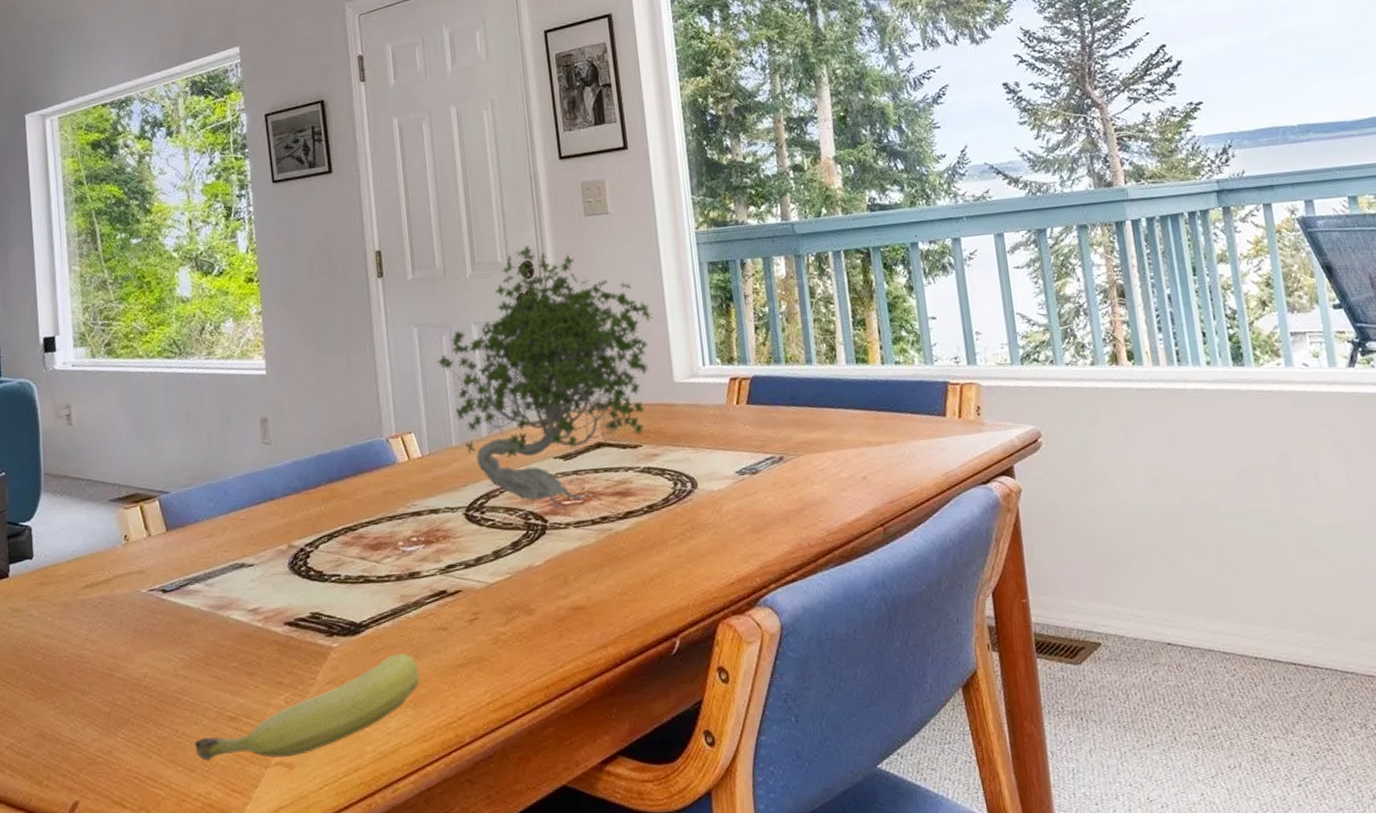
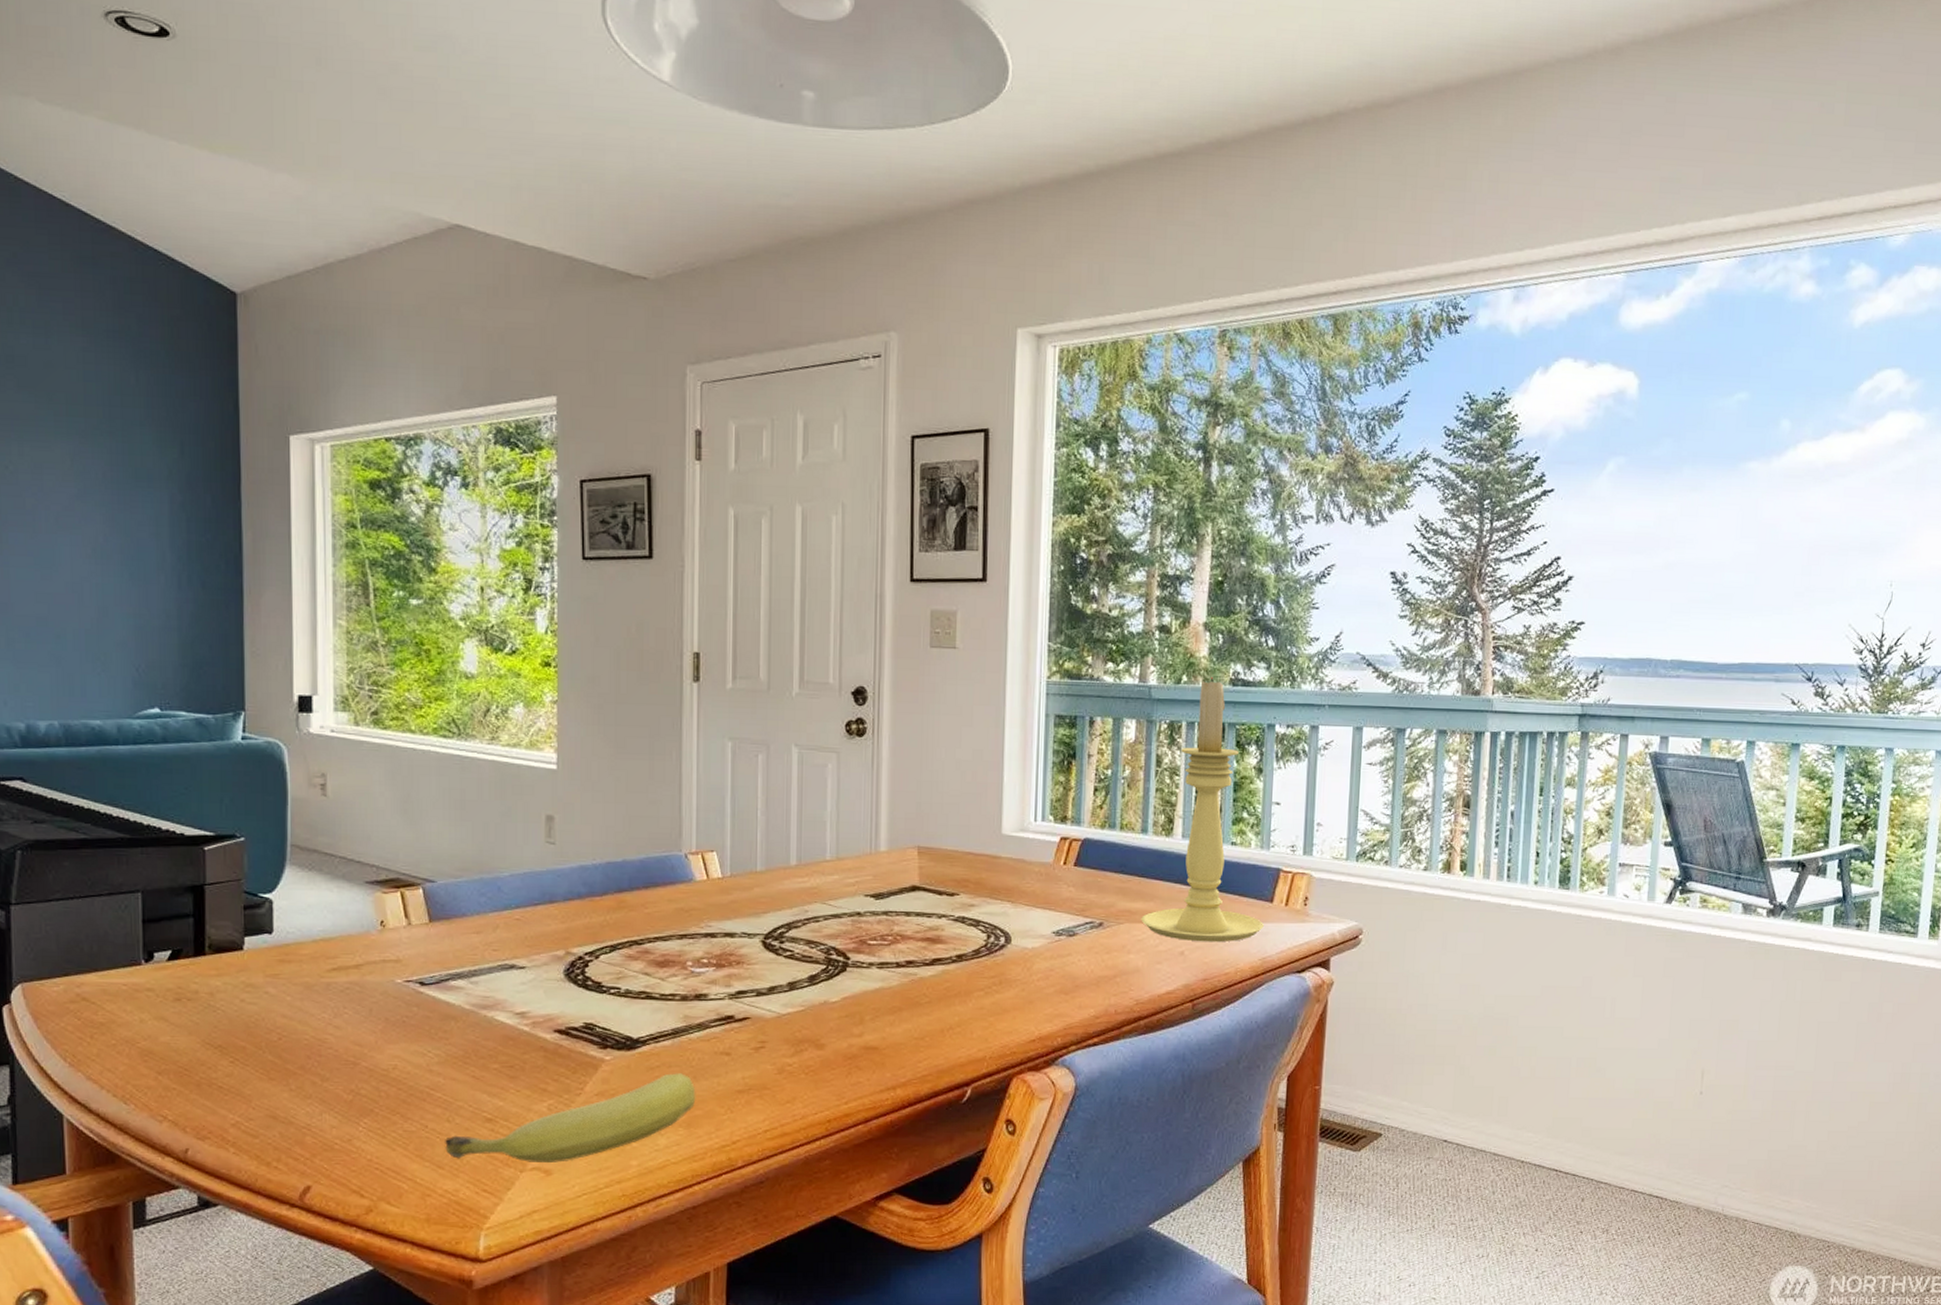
plant: present [437,245,652,510] -> none [750,670,988,949]
candle holder: none [819,206,941,465] -> present [1141,677,1264,943]

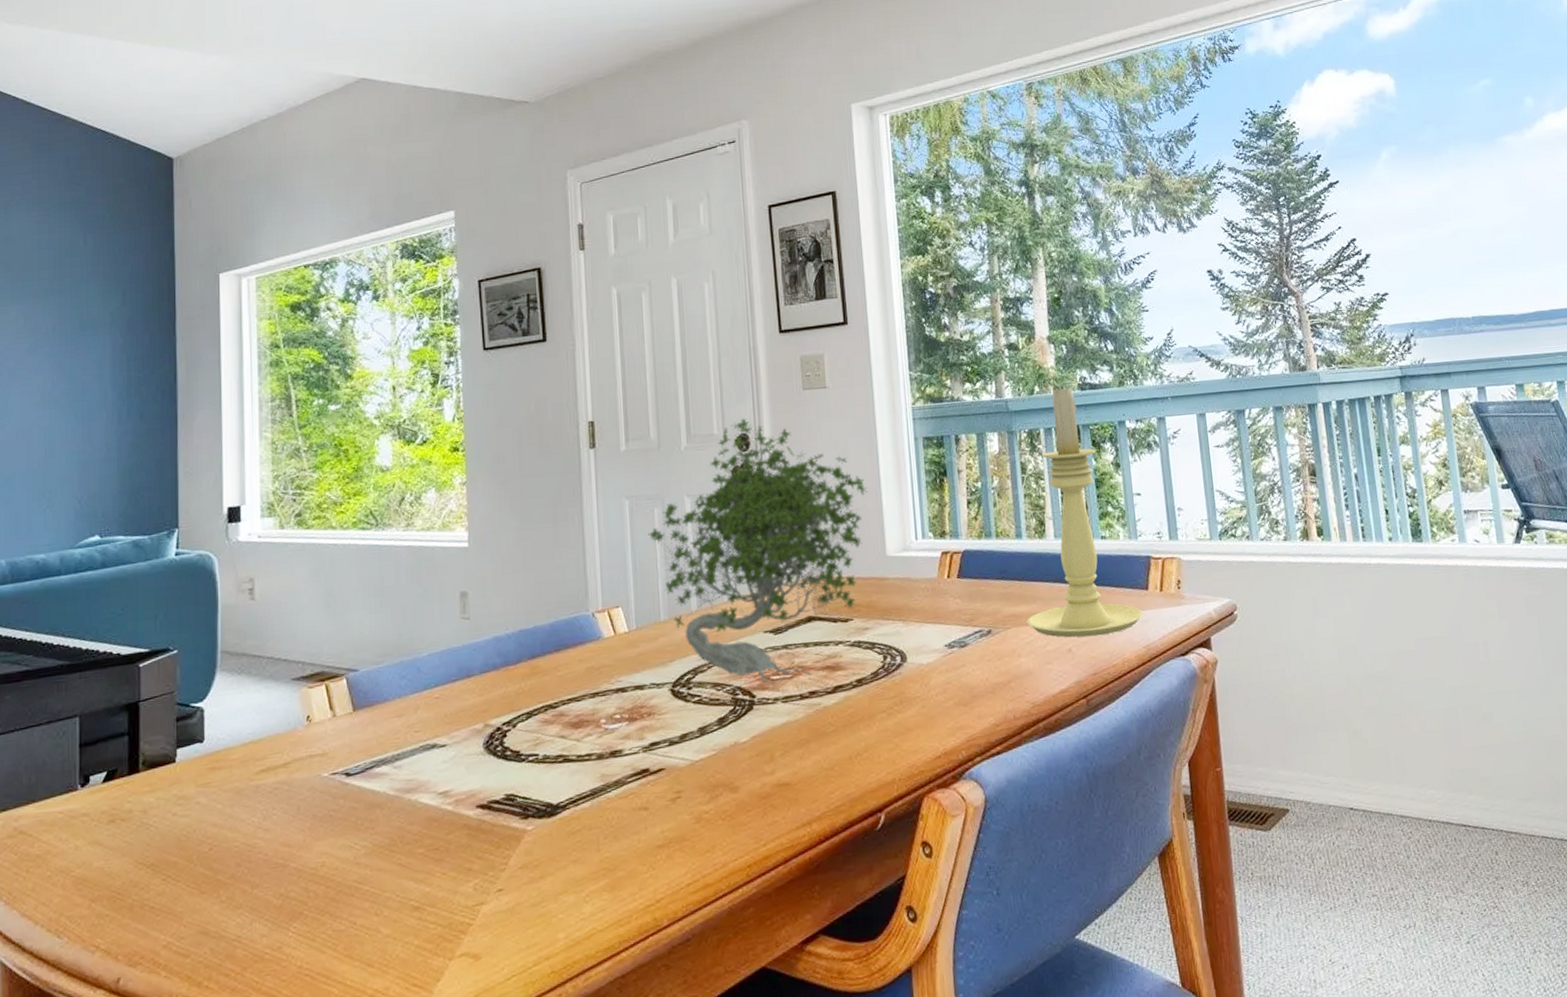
fruit: present [444,1073,696,1164] -> none [372,834,618,954]
plant: none [750,670,988,949] -> present [648,418,867,685]

